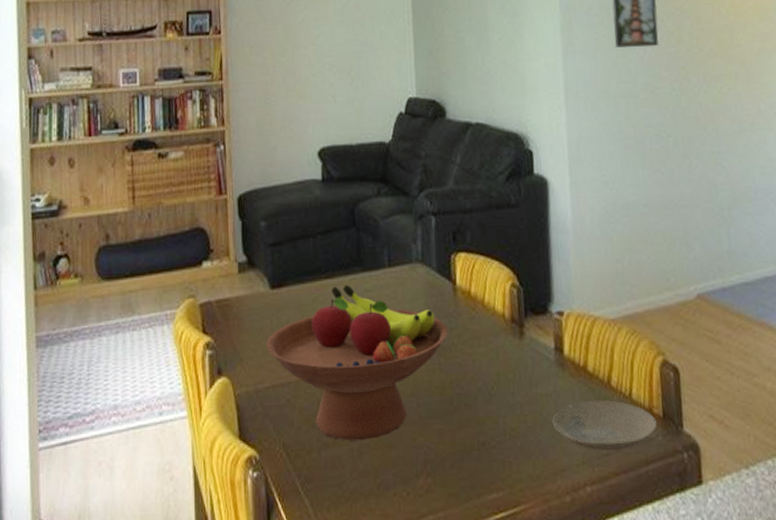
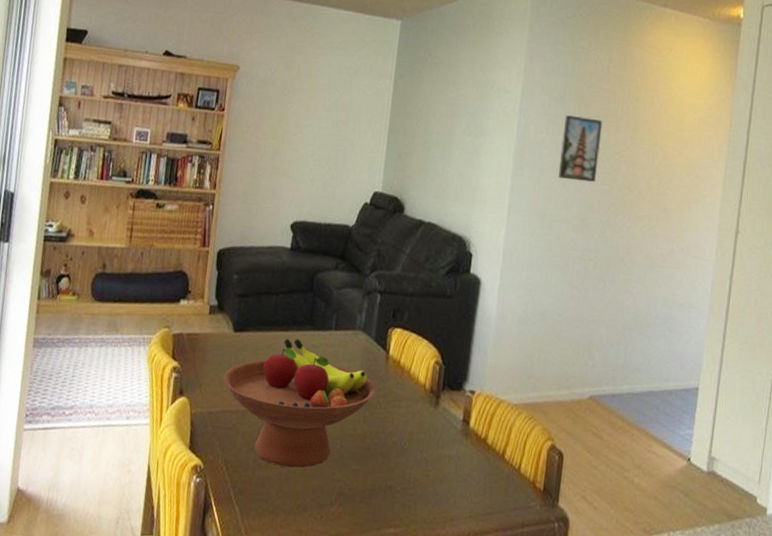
plate: present [552,400,657,451] -> none [450,467,537,512]

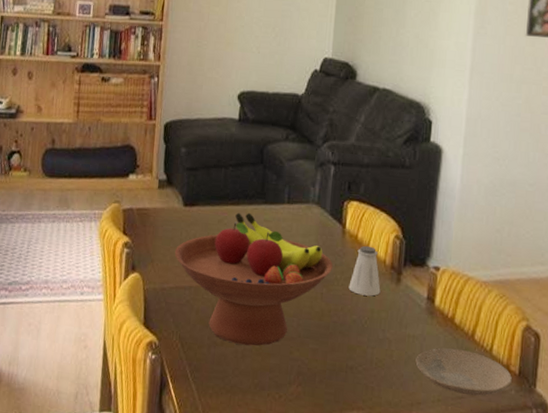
saltshaker: none [390,370,420,419] -> present [348,245,381,296]
plate: none [450,467,537,512] -> present [415,347,512,396]

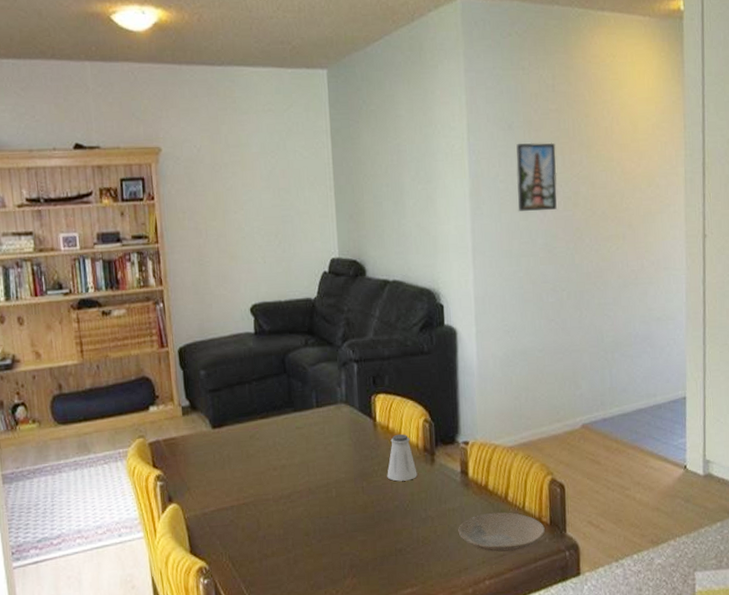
fruit bowl: present [174,212,333,346] -> none [210,423,370,552]

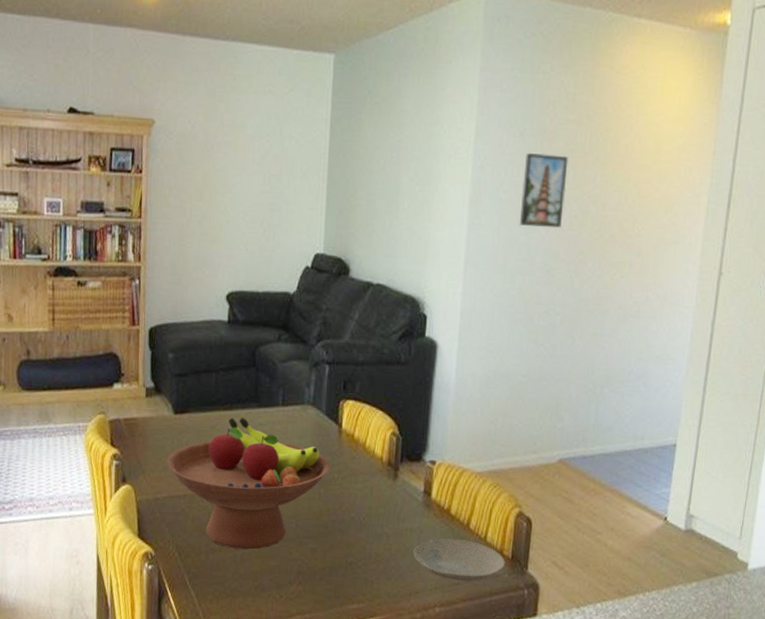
fruit bowl: none [210,423,370,552] -> present [166,417,331,550]
saltshaker: present [387,434,418,482] -> none [346,444,378,493]

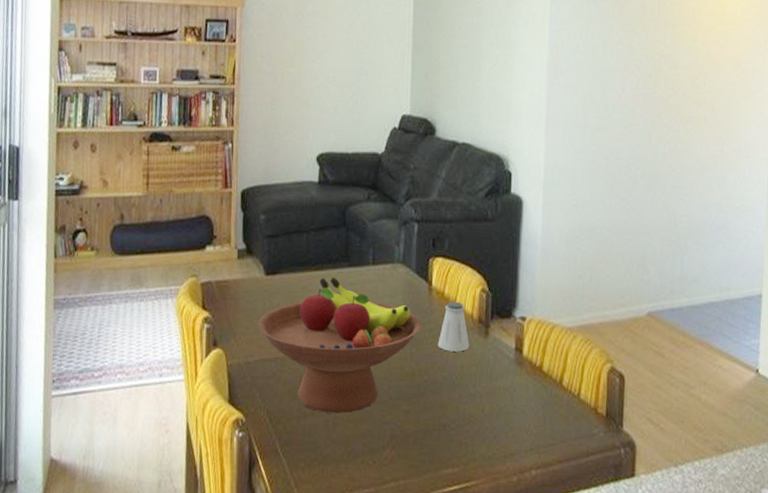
saltshaker: none [346,444,378,493] -> present [438,301,470,352]
plate: present [413,538,505,581] -> none [507,397,600,441]
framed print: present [519,153,569,229] -> none [596,17,639,87]

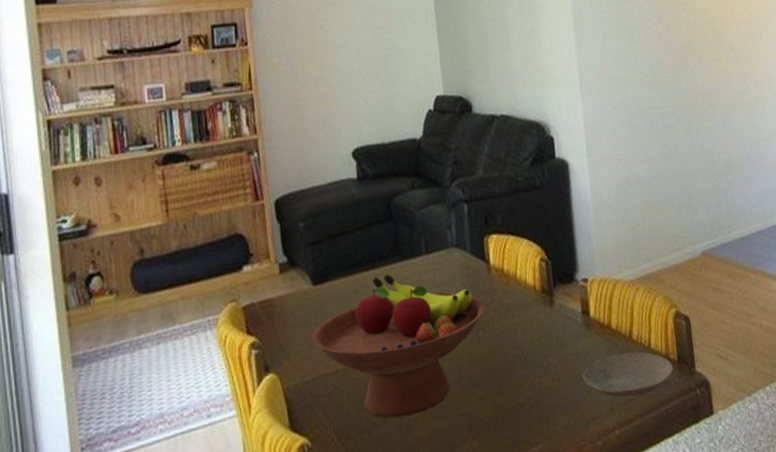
saltshaker: present [438,301,470,352] -> none [504,275,537,328]
plate: none [507,397,600,441] -> present [582,352,674,397]

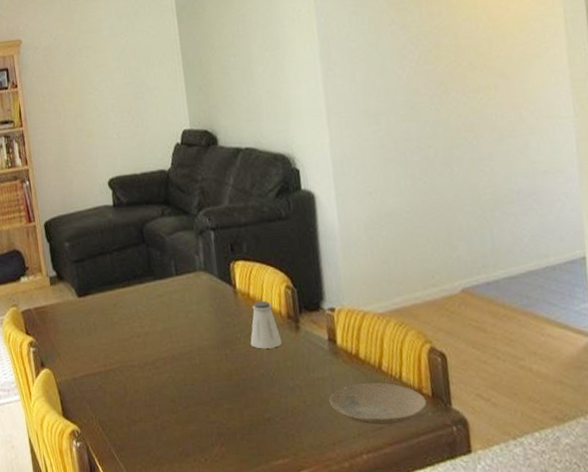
fruit bowl: present [311,273,485,418] -> none [78,291,232,418]
saltshaker: none [504,275,537,328] -> present [250,300,282,349]

